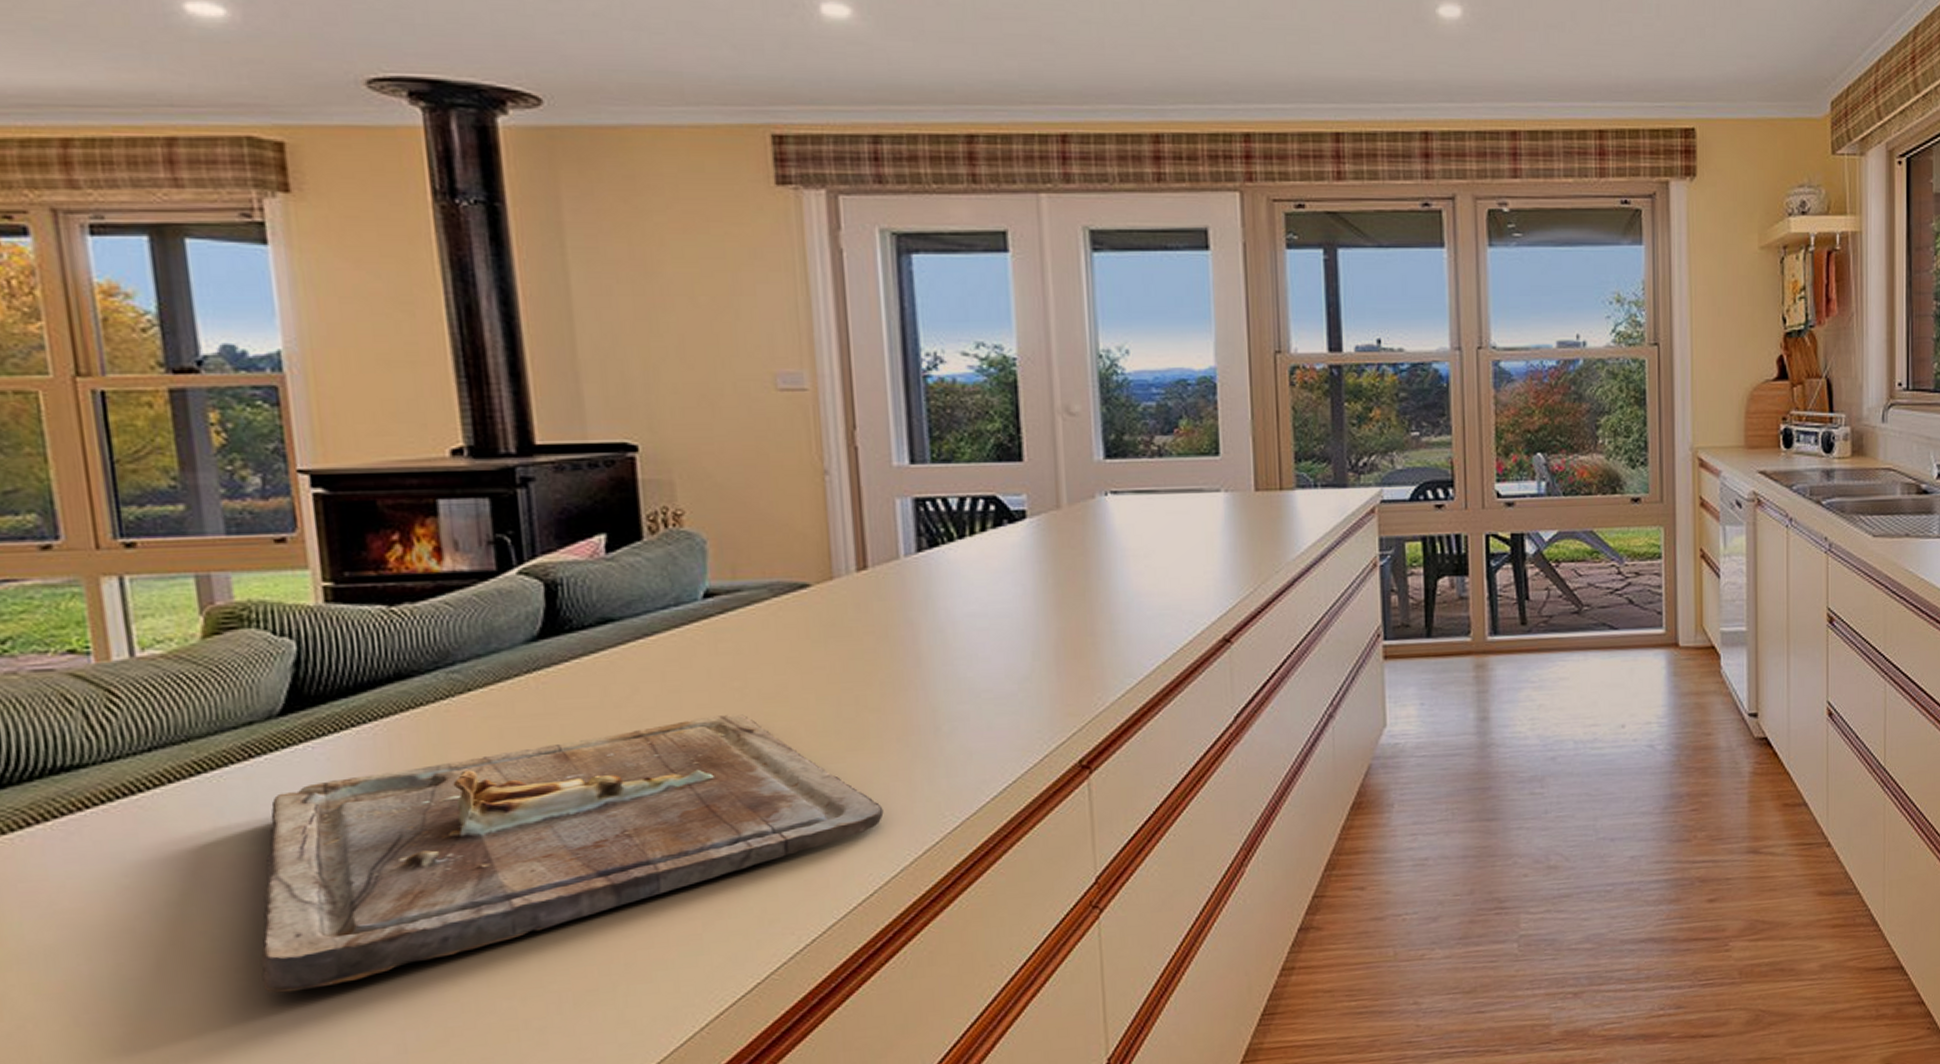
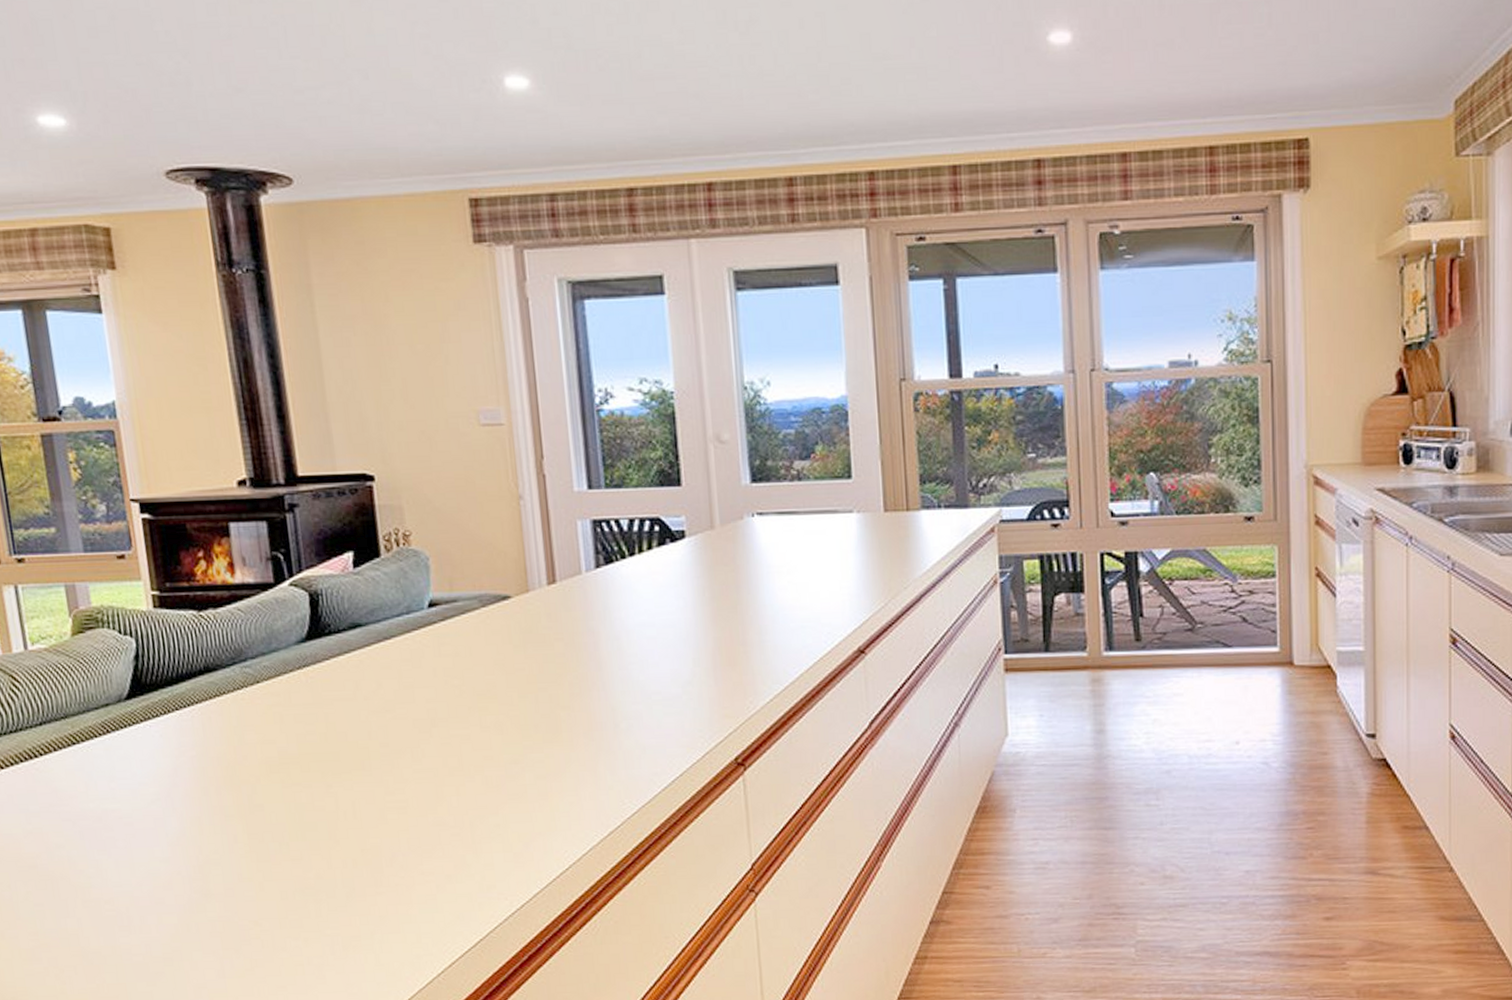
cutting board: present [261,714,884,993] -> none [121,708,575,923]

